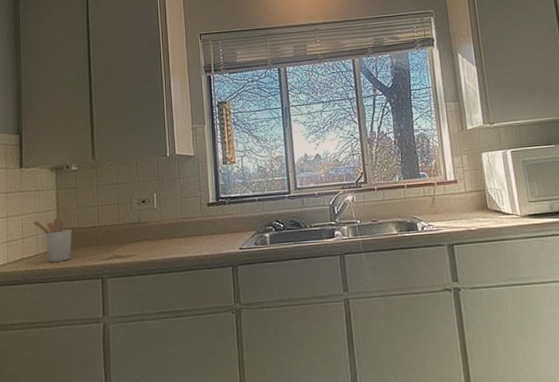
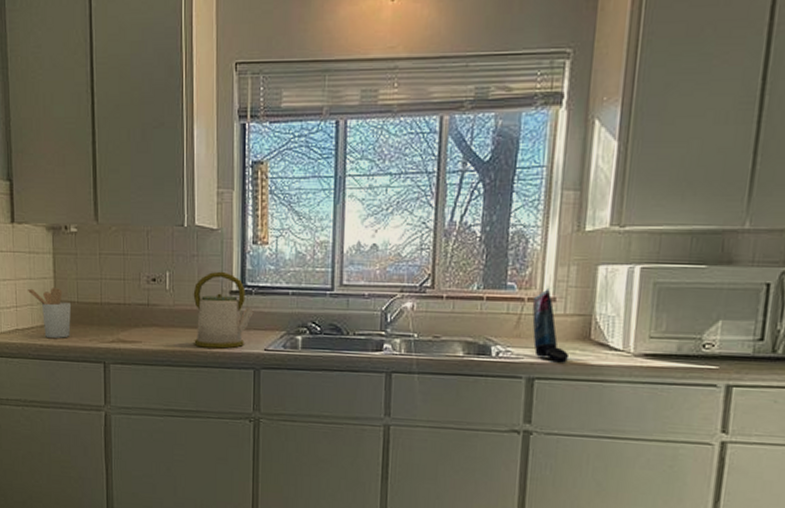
kettle: none [177,188,228,254] -> present [193,271,254,349]
cosmetic container: none [441,174,476,230] -> present [532,289,570,363]

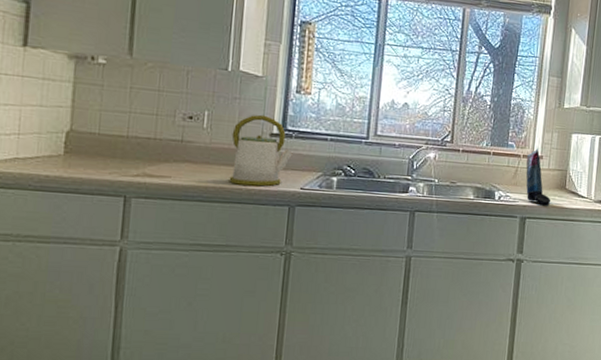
utensil holder: present [27,288,71,338] -> none [35,116,90,170]

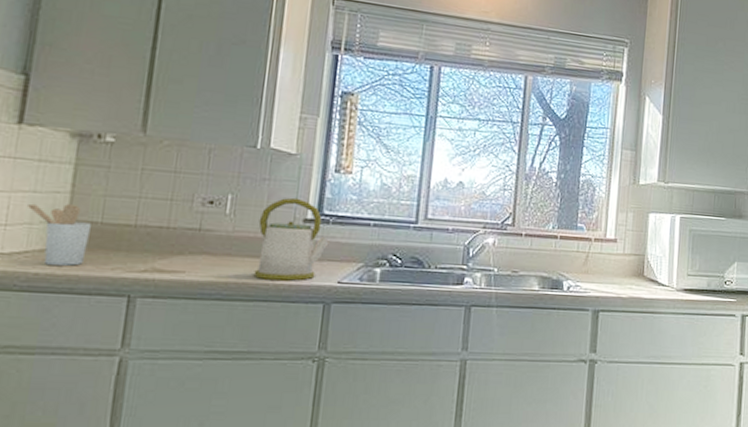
utensil holder: none [35,116,90,170] -> present [26,203,91,266]
cosmetic container: present [526,149,551,206] -> none [598,231,628,297]

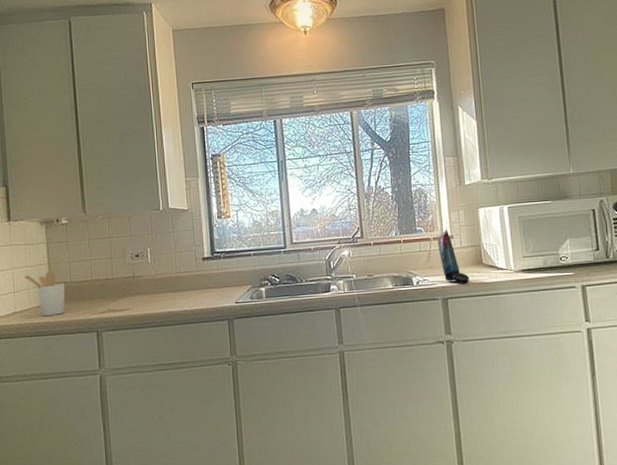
kettle: present [253,197,329,281] -> none [171,242,224,308]
cosmetic container: none [598,231,628,297] -> present [438,229,470,284]

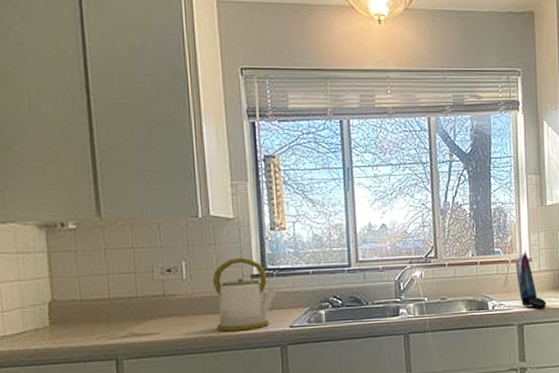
utensil holder: present [23,272,65,316] -> none [15,287,74,341]
kettle: none [171,242,224,308] -> present [212,257,277,332]

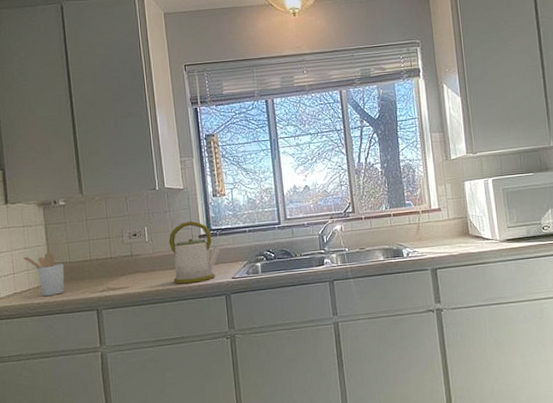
utensil holder: none [15,287,74,341] -> present [22,253,65,296]
cosmetic container: present [516,252,547,310] -> none [426,202,458,255]

